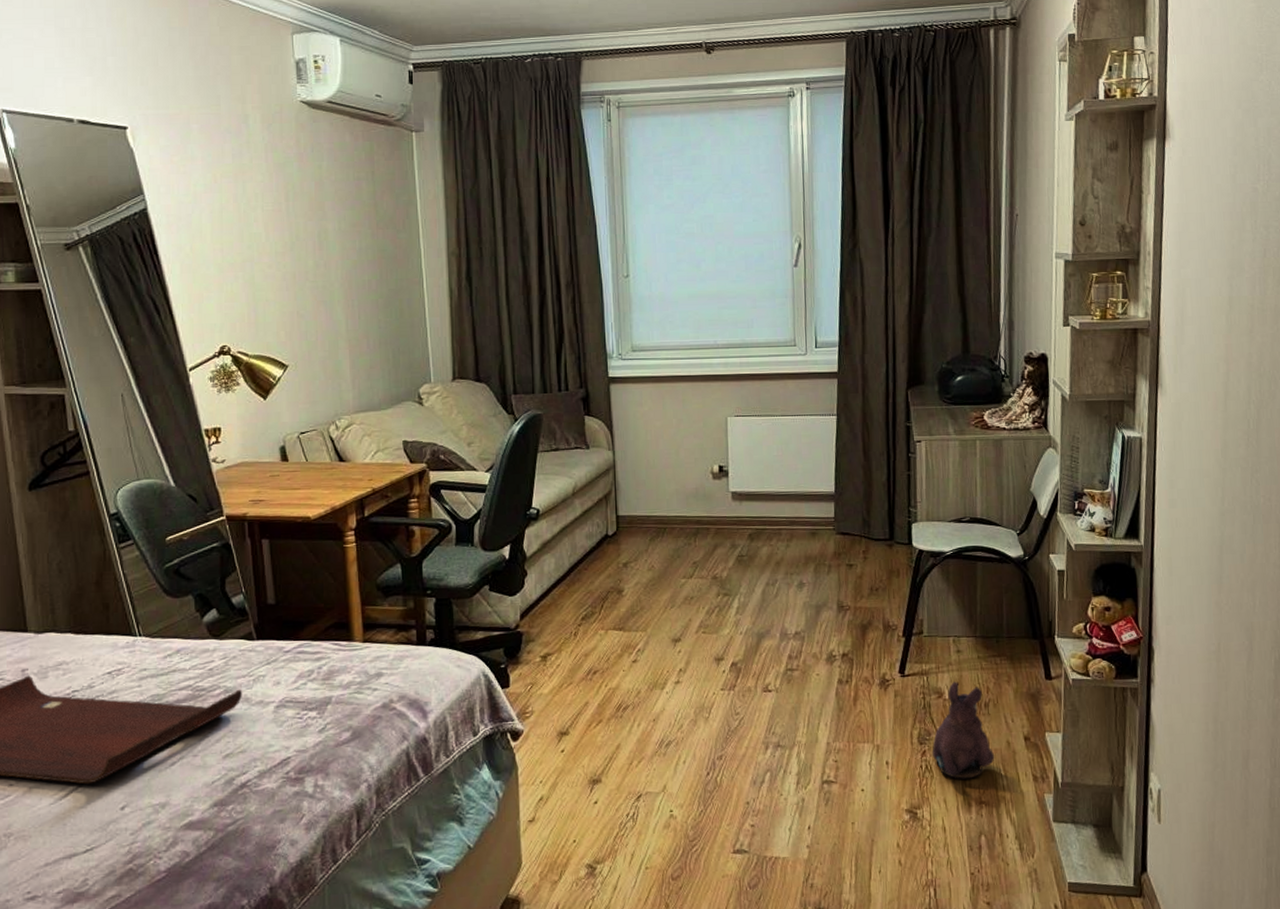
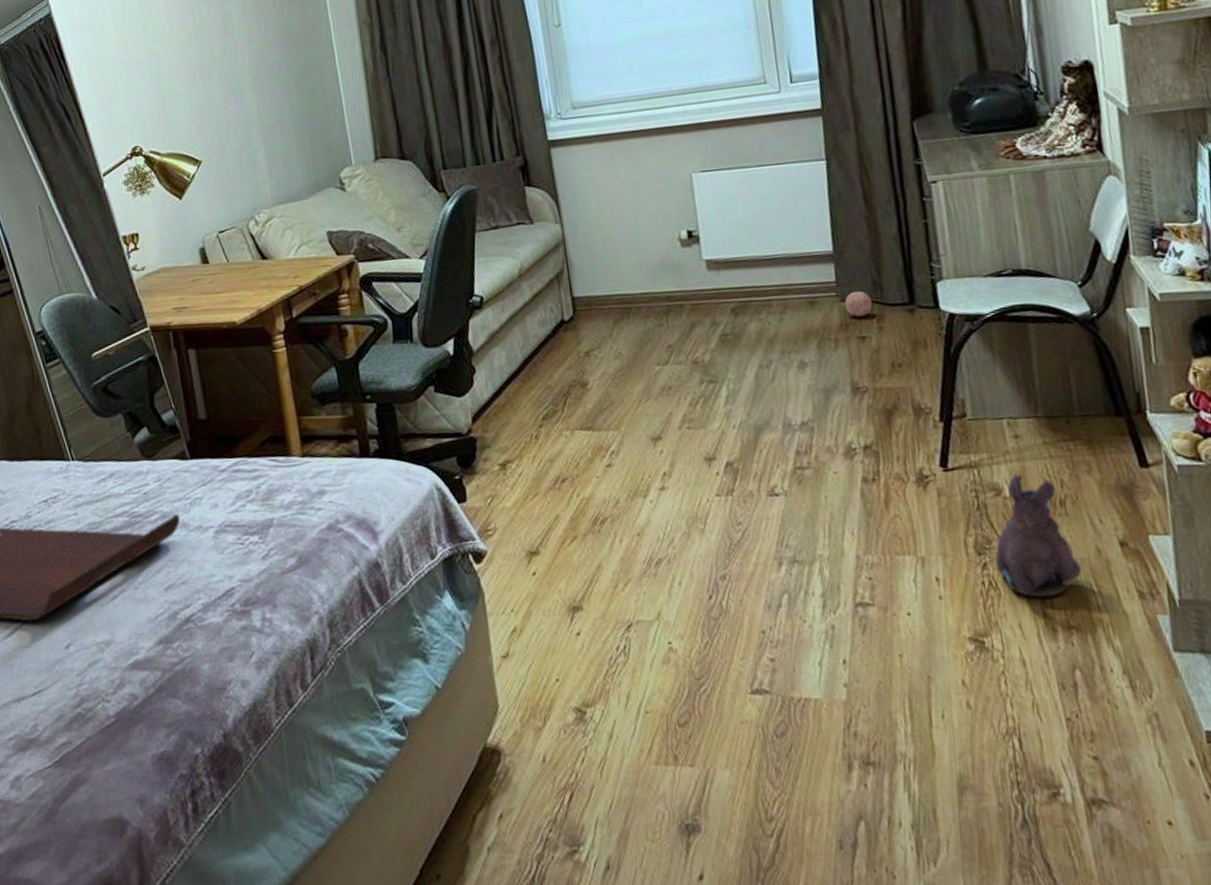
decorative ball: none [839,526,861,549] -> present [844,290,873,318]

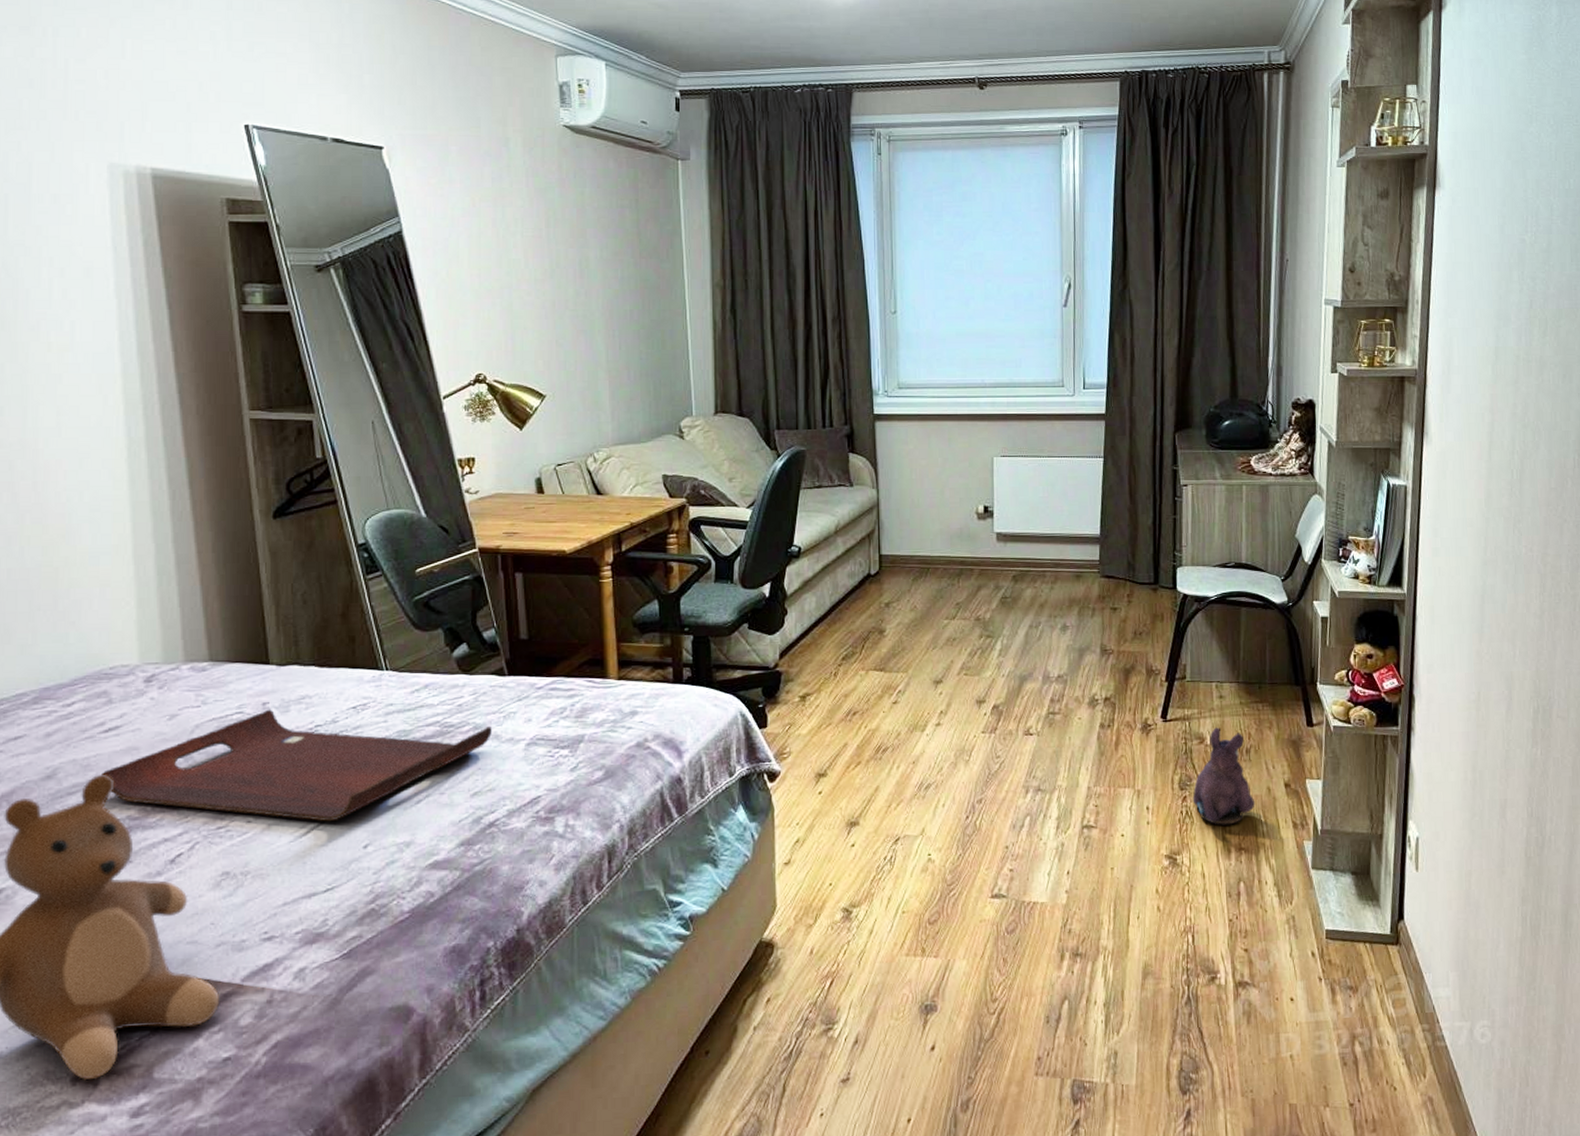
decorative ball: present [844,290,873,318] -> none [1104,569,1126,592]

